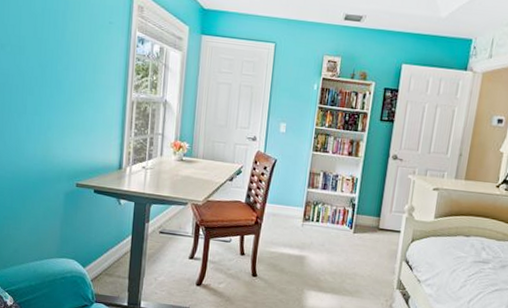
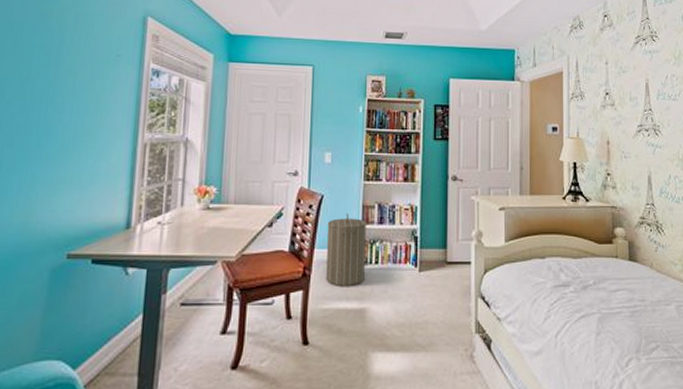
laundry hamper: none [274,177,312,237] -> present [326,213,366,286]

